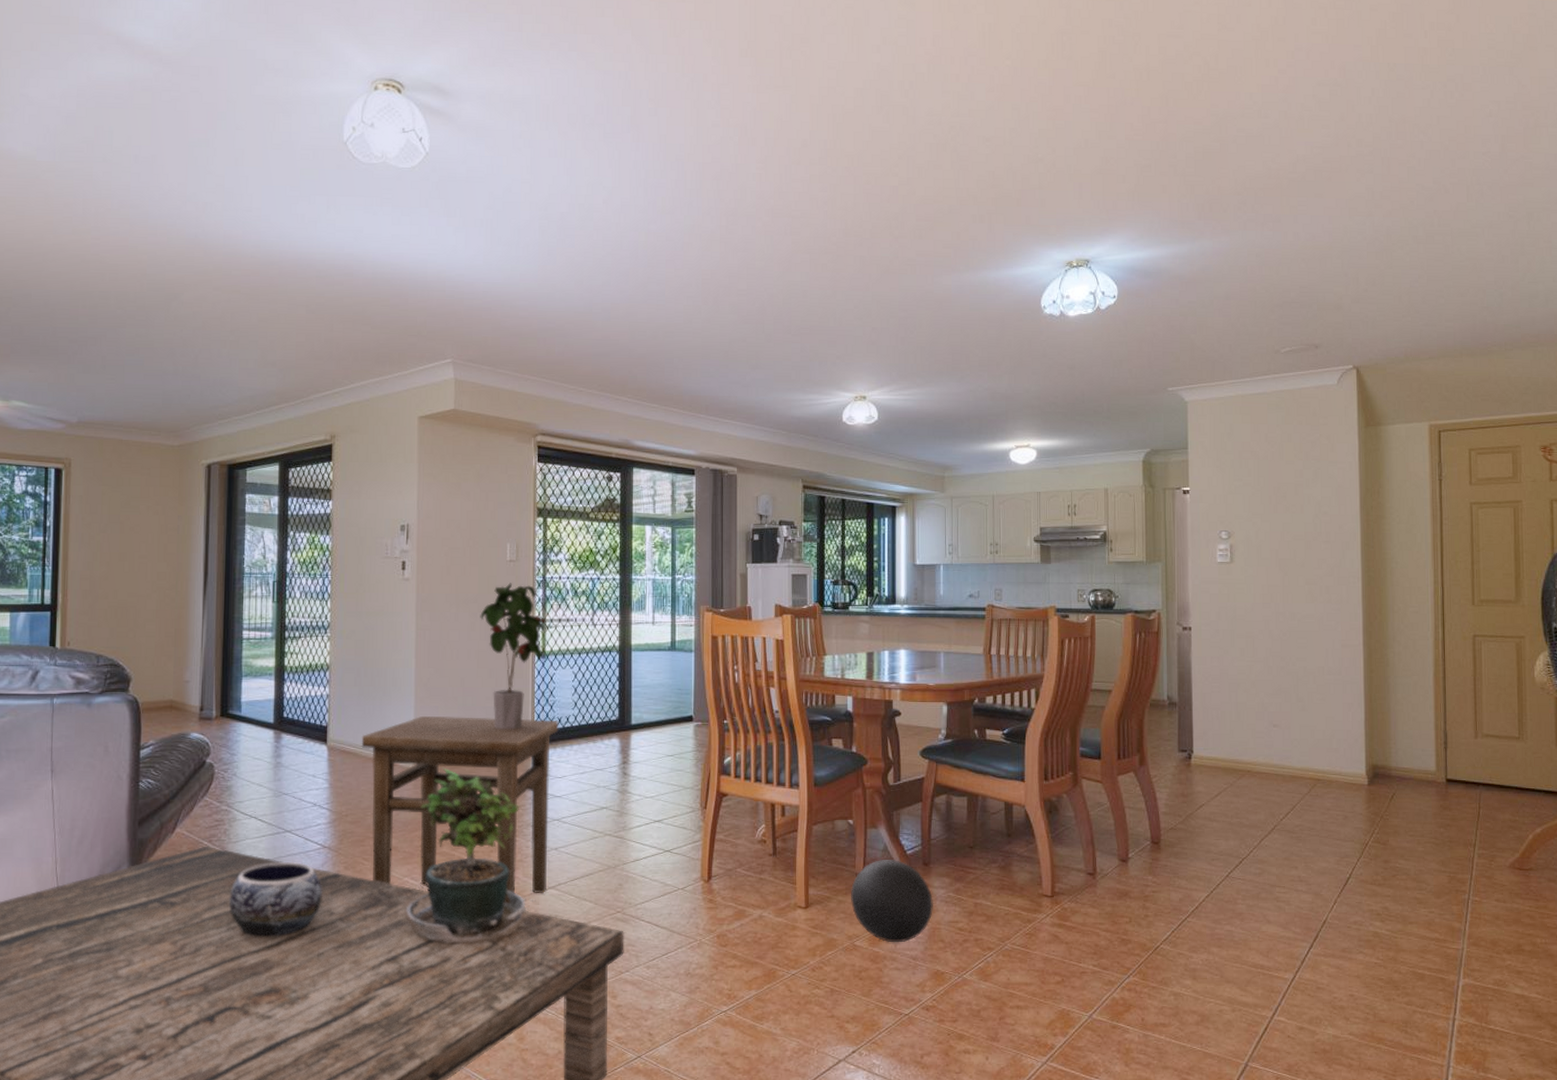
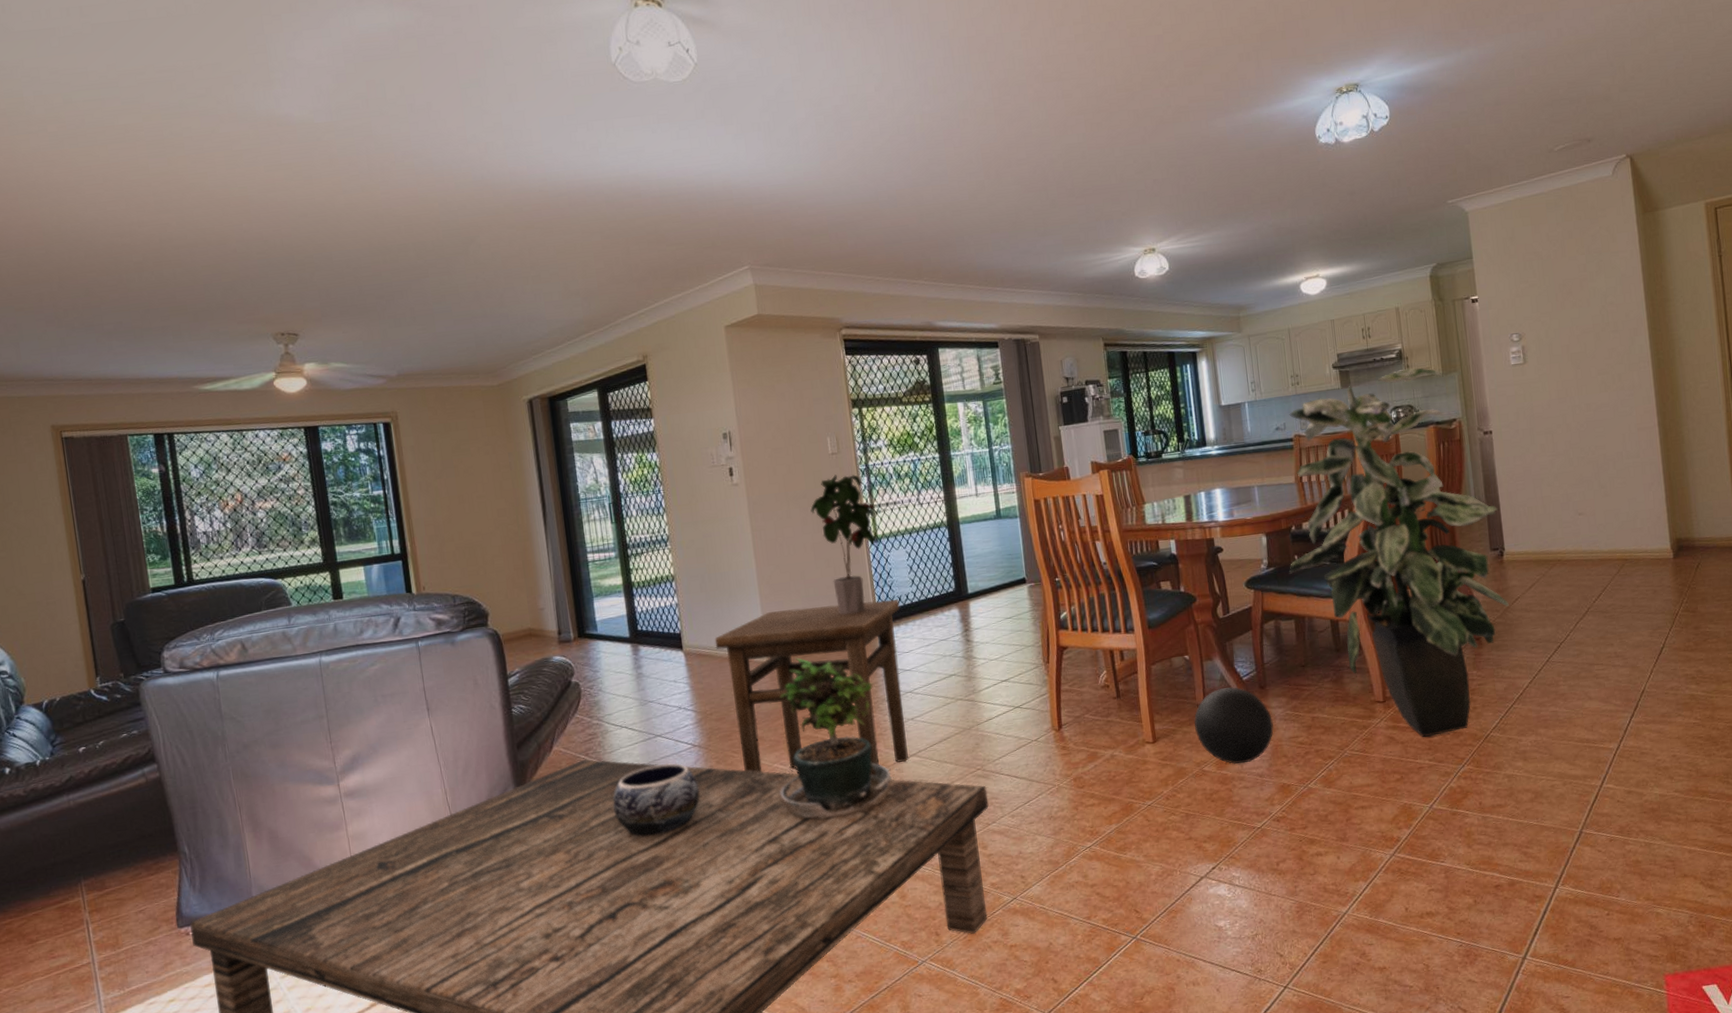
indoor plant: none [966,551,1192,940] -> present [1288,367,1509,737]

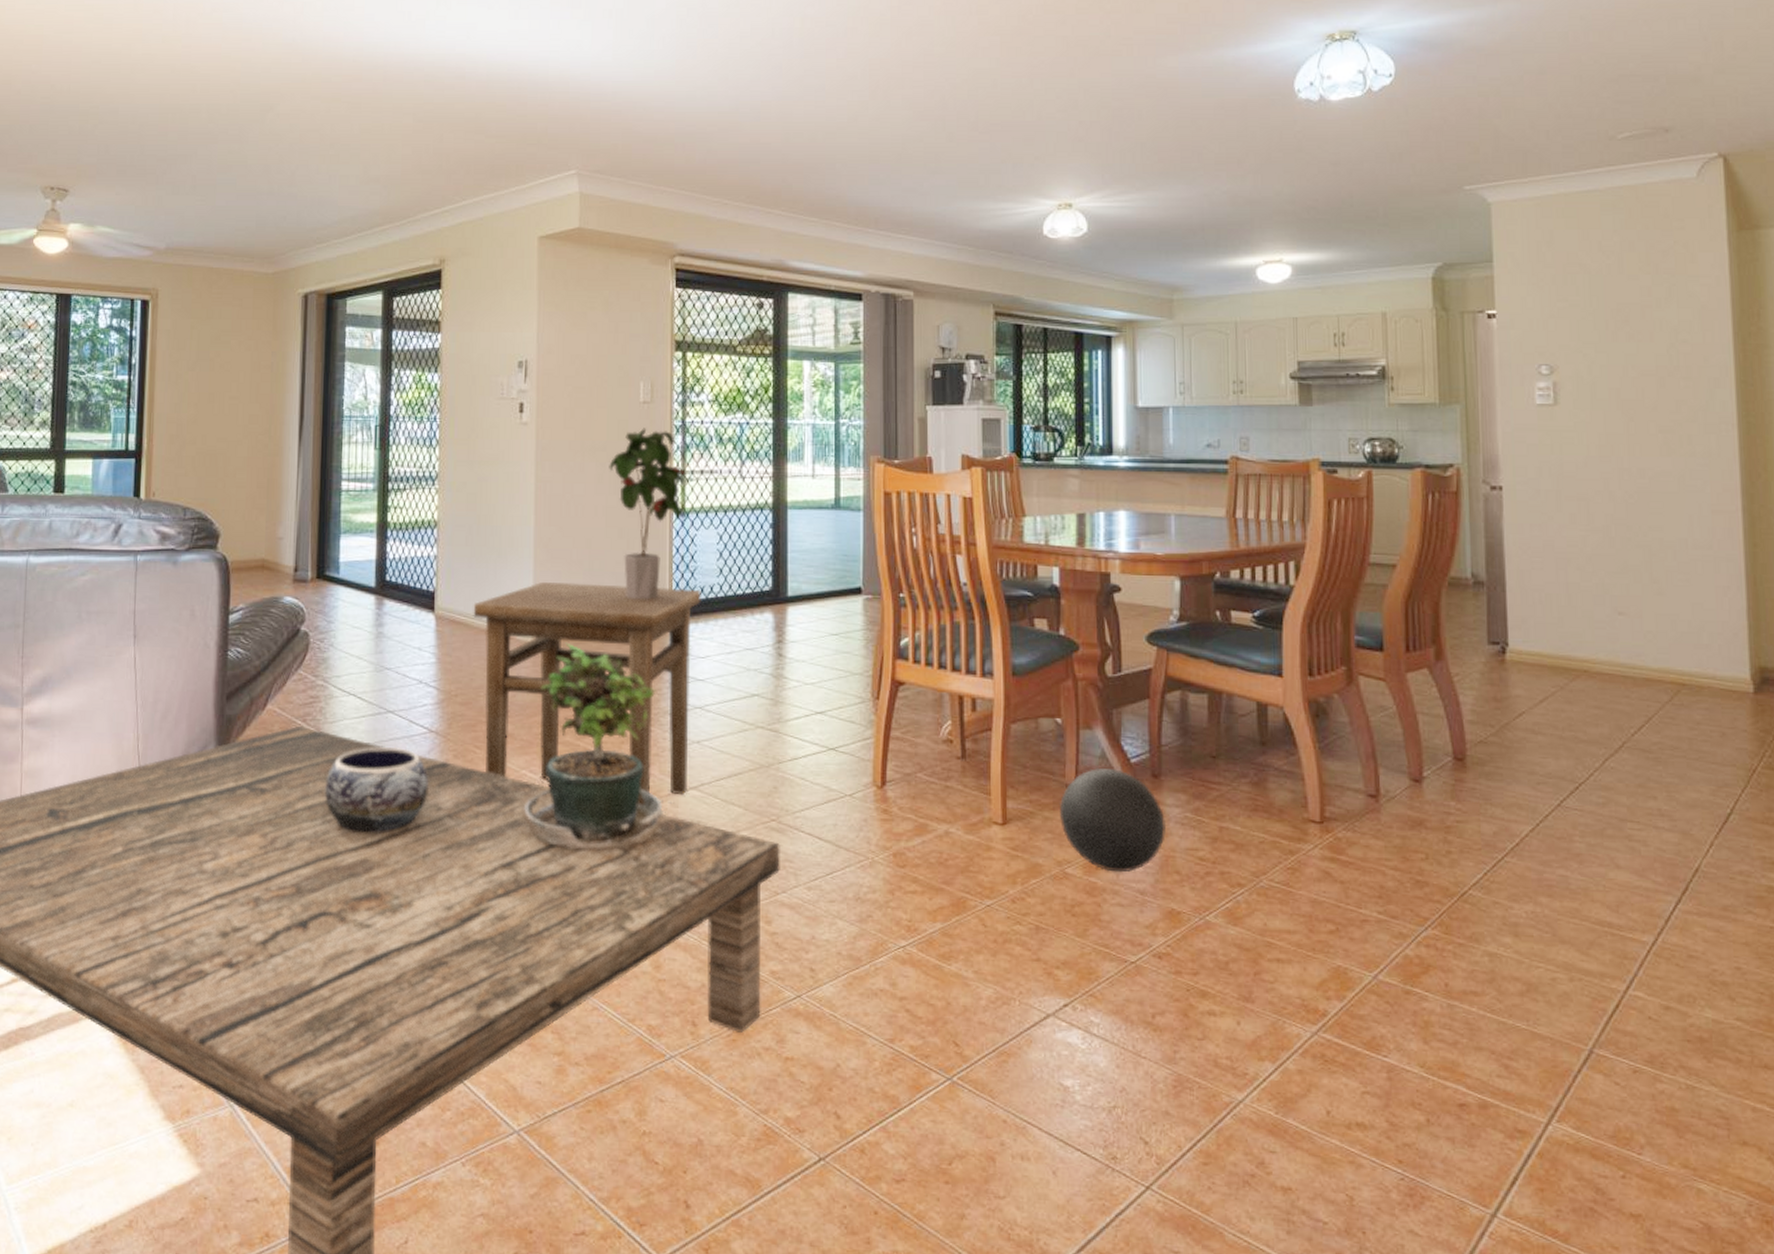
indoor plant: present [1288,367,1509,737] -> none [1206,391,1509,881]

